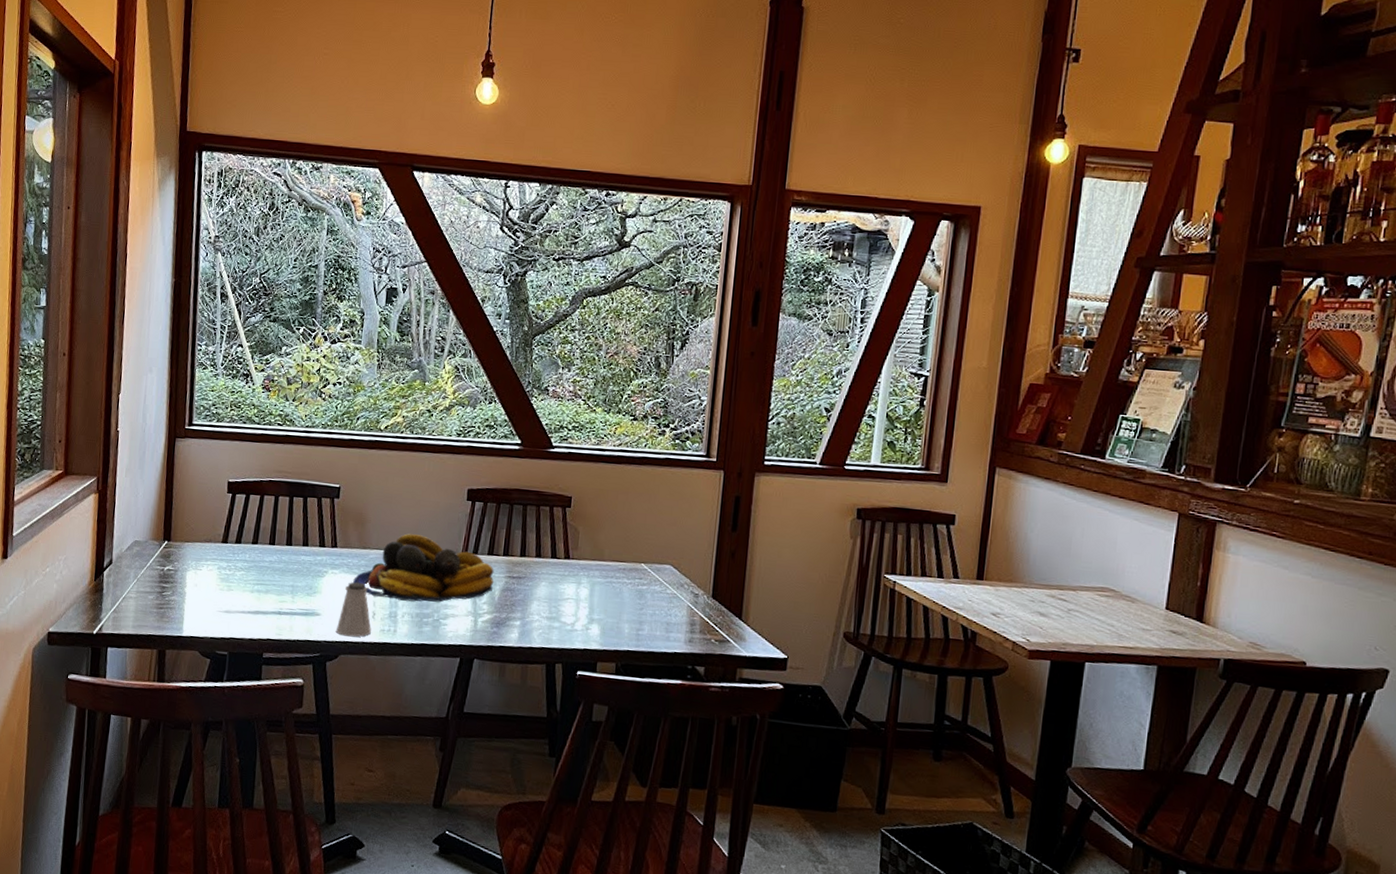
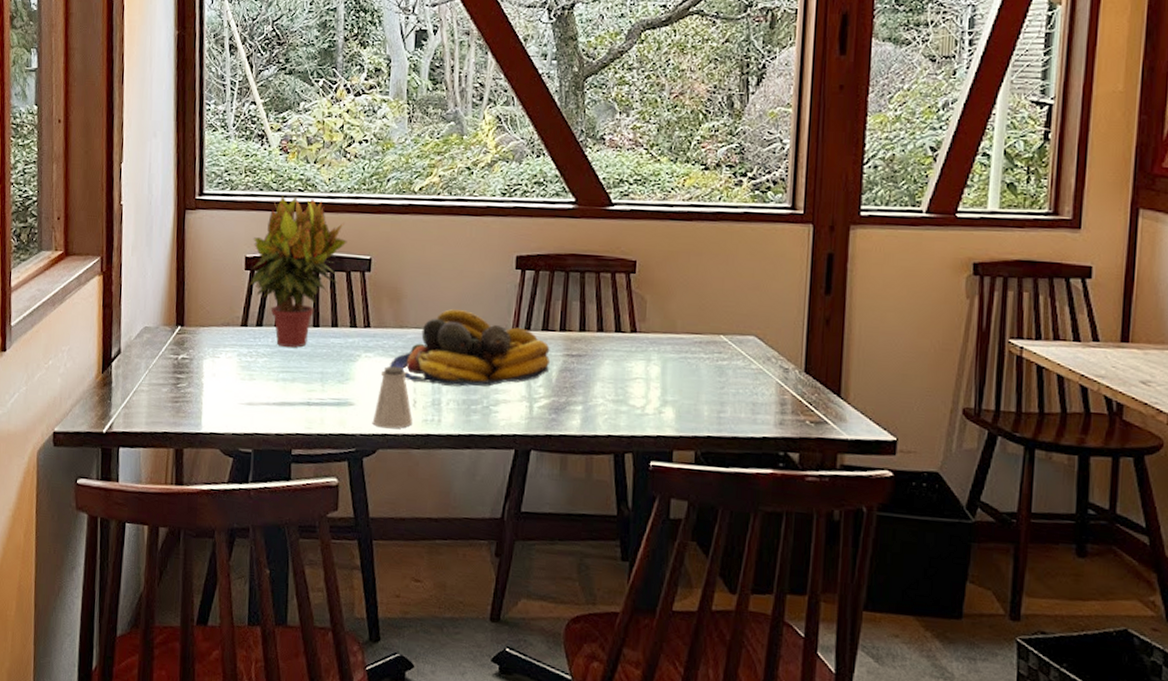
potted plant: none [230,429,320,563] -> present [249,196,347,348]

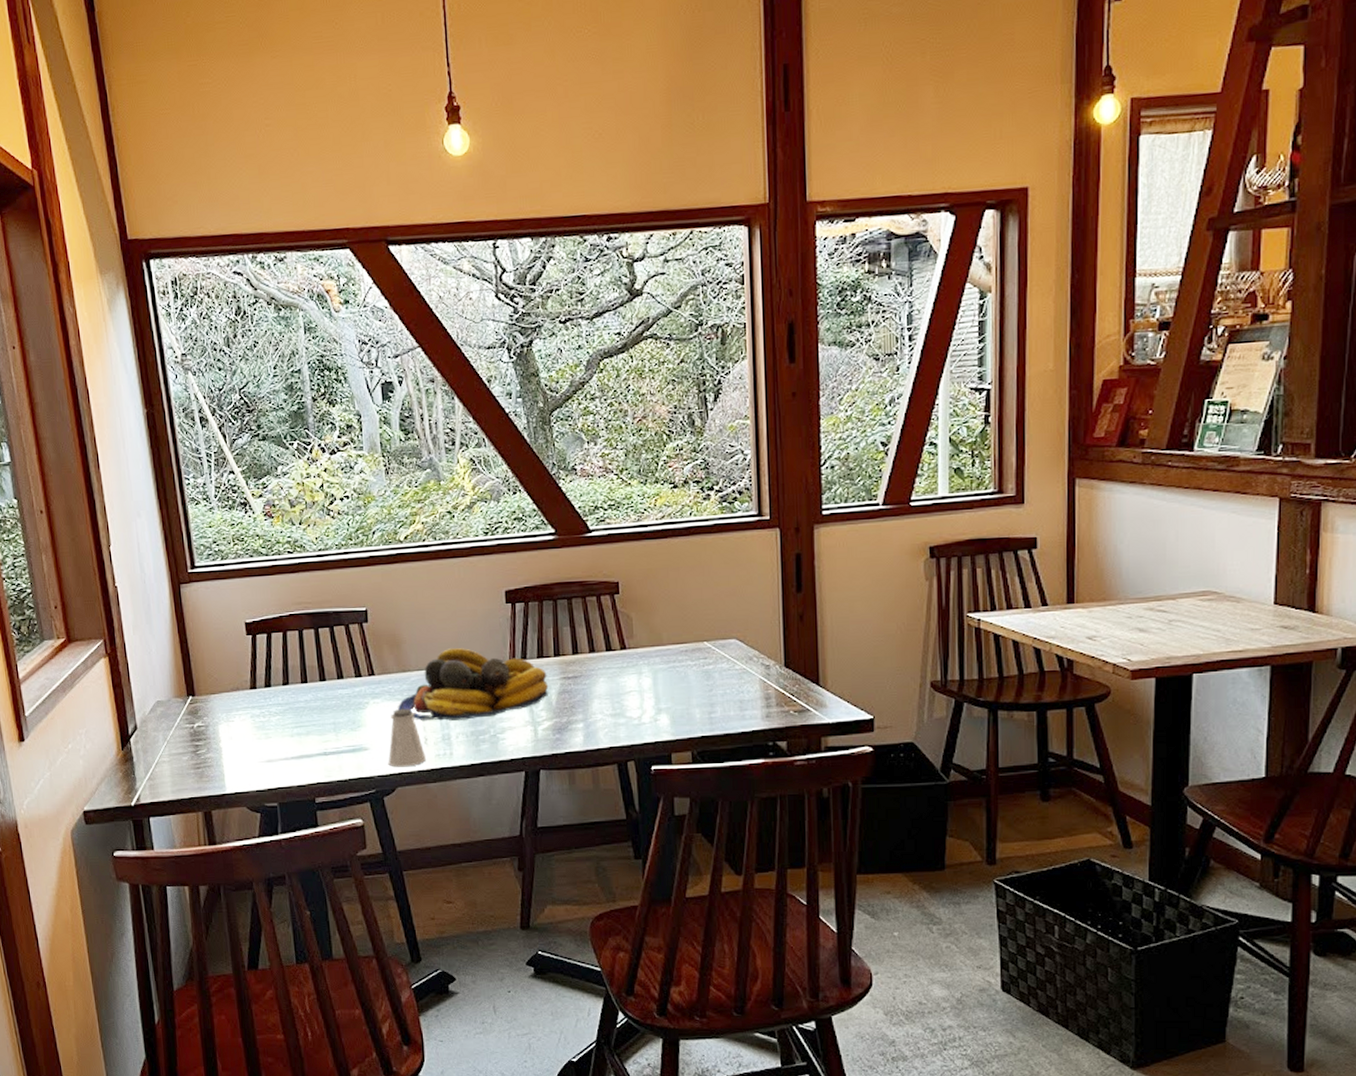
potted plant: present [249,196,347,348] -> none [250,559,342,704]

